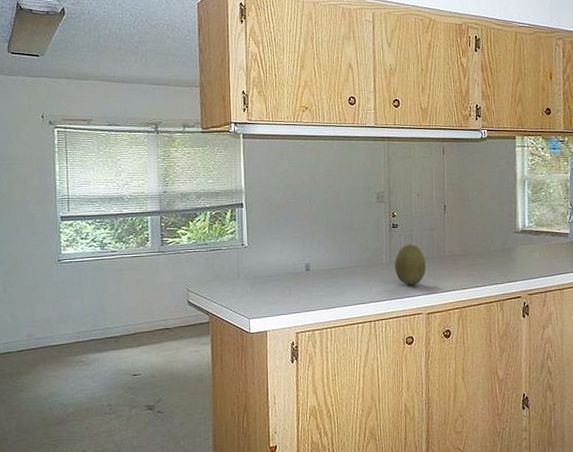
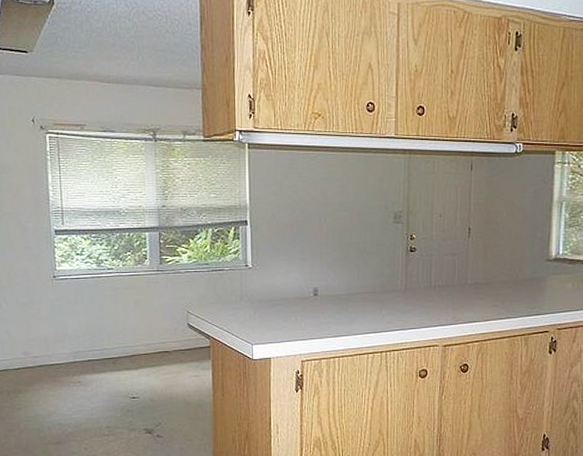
fruit: present [394,244,426,285] -> none [411,270,445,315]

